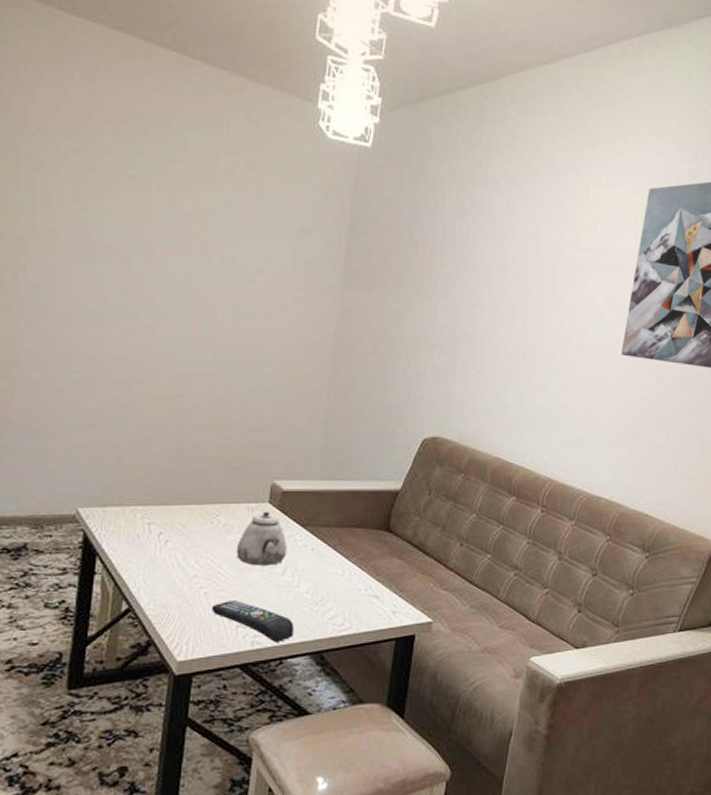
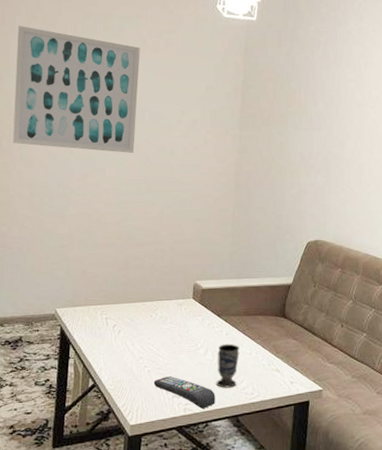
wall art: none [20,116,210,309] -> present [13,25,140,154]
teapot: present [236,512,287,566] -> none [170,306,208,348]
cup: none [296,561,328,617] -> present [216,343,240,388]

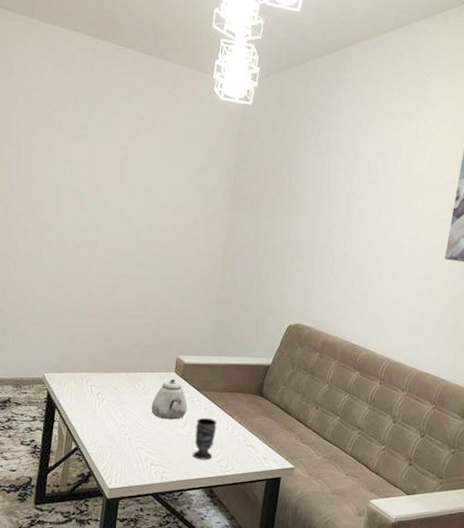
wall art: present [13,25,140,154] -> none [10,96,137,229]
remote control: present [153,376,216,409] -> none [133,445,191,478]
teapot: none [170,306,208,348] -> present [151,379,187,419]

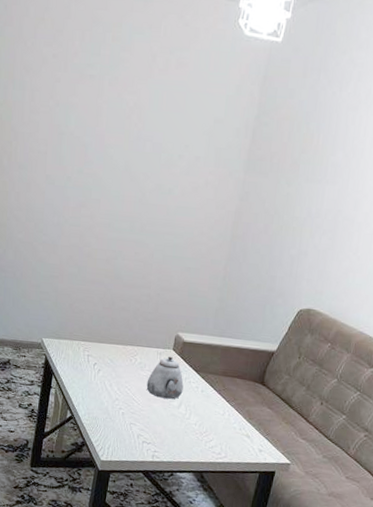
cup: present [193,417,217,460] -> none [186,400,213,444]

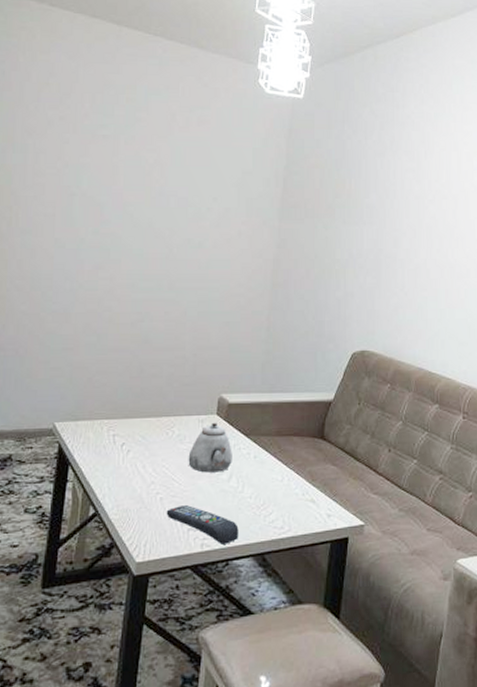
remote control: none [126,421,184,459] -> present [166,505,239,544]

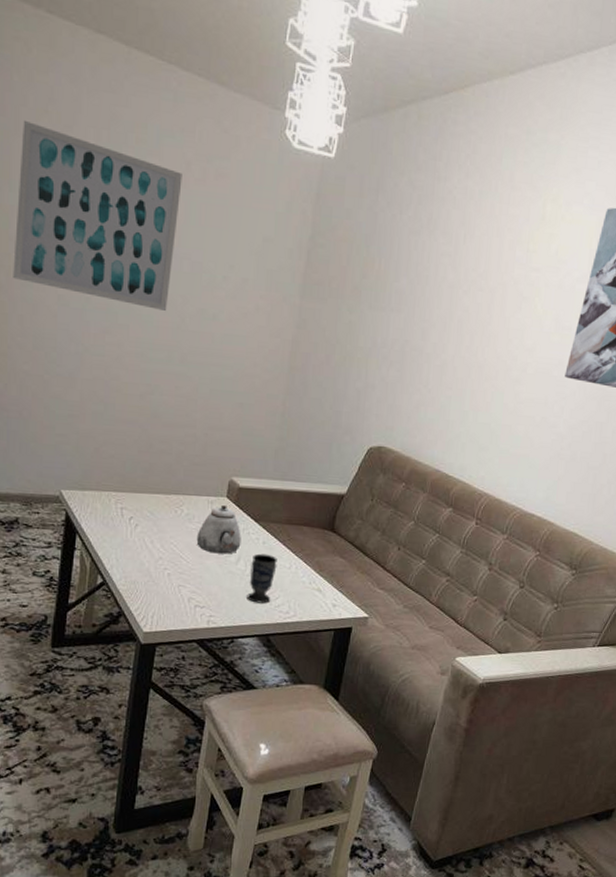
wall art: none [14,92,168,245] -> present [13,119,182,312]
remote control: present [166,505,239,544] -> none [173,583,245,623]
cup: none [240,468,269,521] -> present [247,553,277,603]

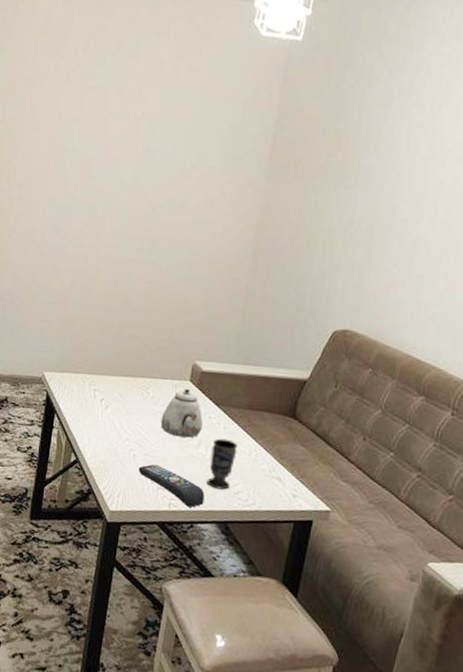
wall art: present [13,119,182,312] -> none [12,41,158,203]
remote control: none [173,583,245,623] -> present [138,464,205,507]

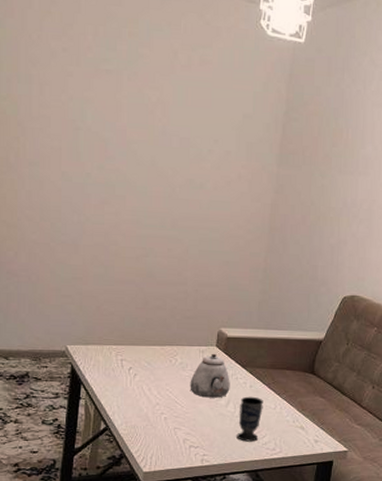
remote control: present [138,464,205,507] -> none [170,425,235,461]

